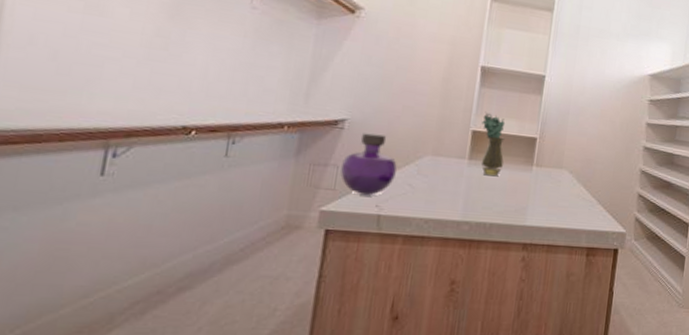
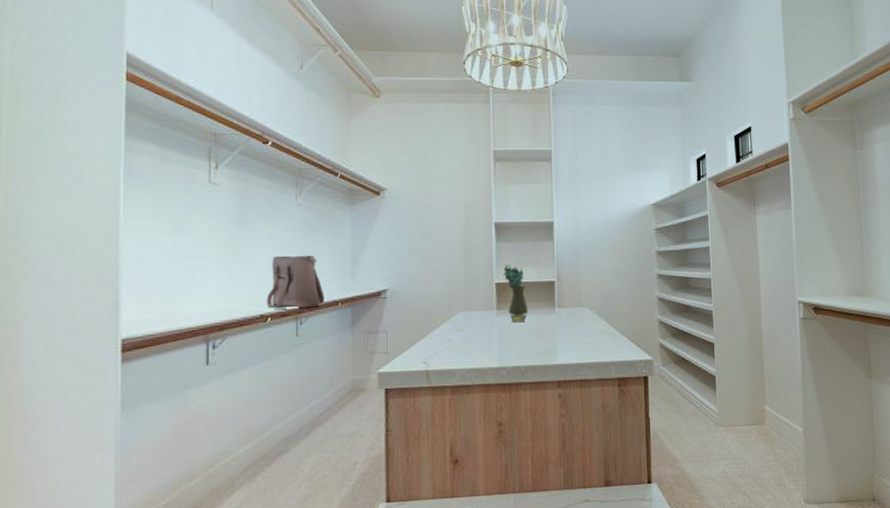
shoulder bag: none [192,61,269,127] -> present [266,255,325,309]
perfume bottle: present [340,133,397,196] -> none [390,299,437,355]

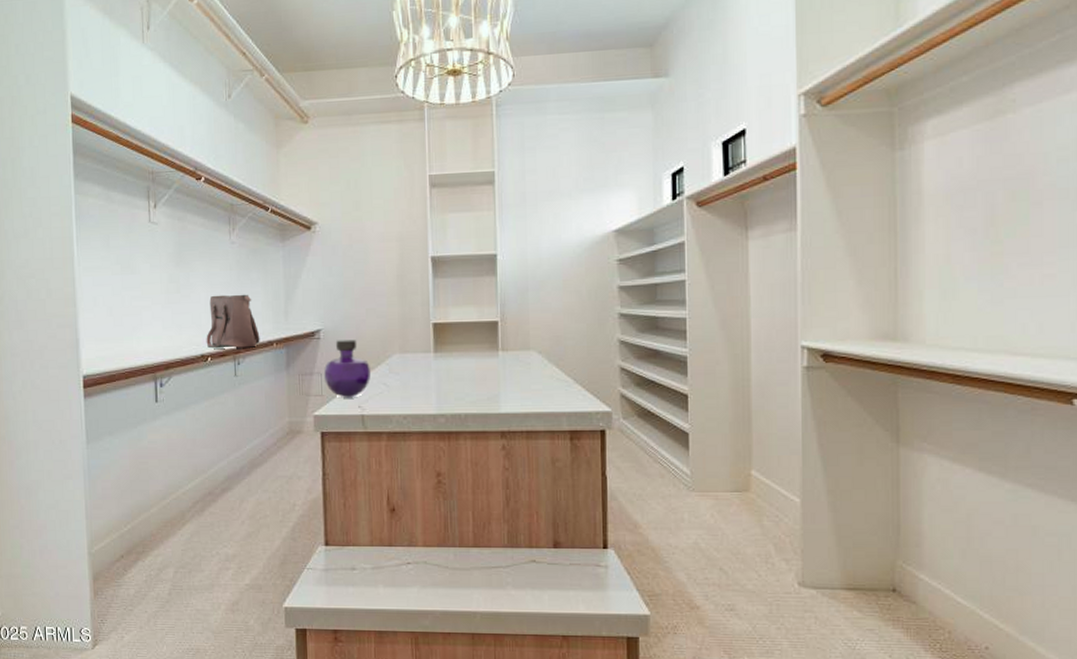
perfume bottle: none [390,299,437,355] -> present [324,339,372,398]
vase: present [503,263,529,323] -> none [441,302,469,367]

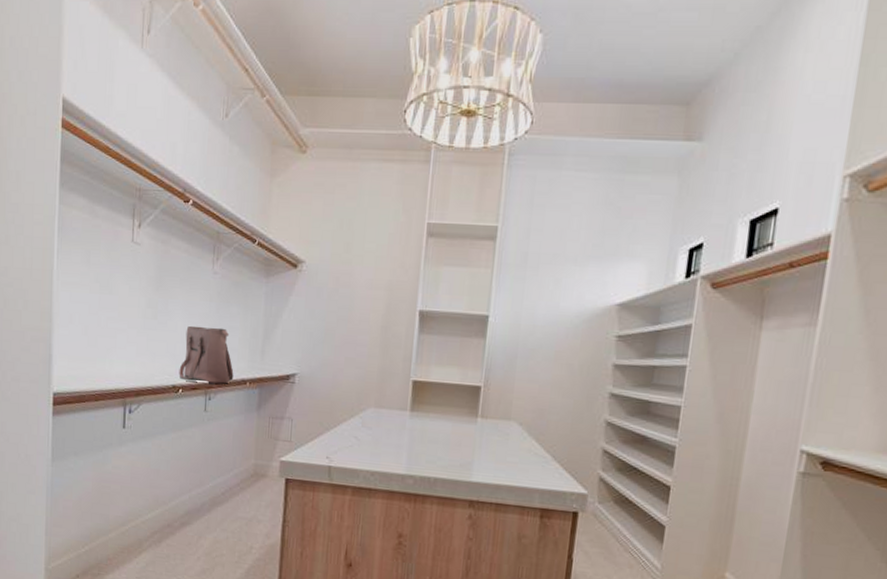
perfume bottle: present [324,339,372,398] -> none [295,386,344,448]

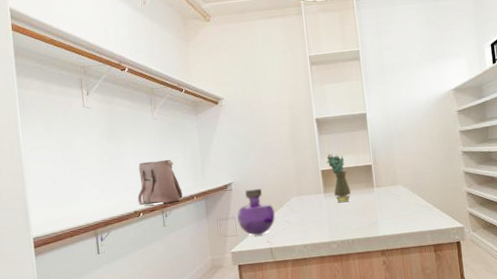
perfume bottle: none [295,386,344,448] -> present [237,188,276,236]
vase: none [422,359,447,429] -> present [326,153,352,203]

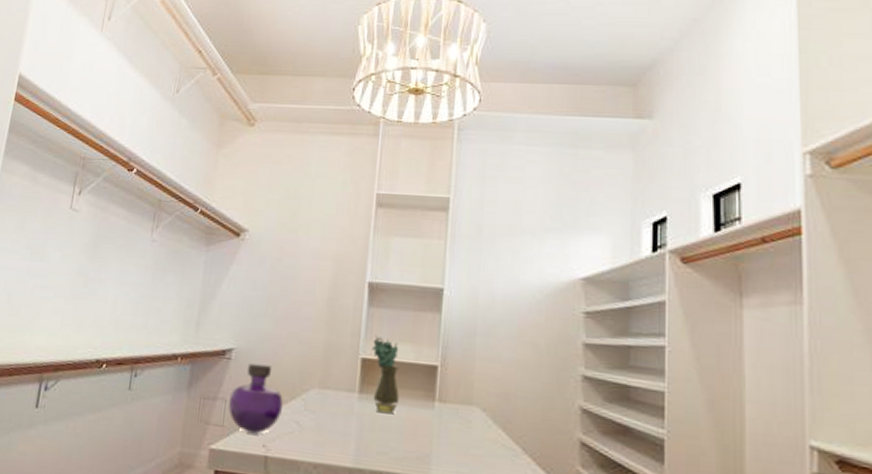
shoulder bag: present [137,159,183,206] -> none [104,295,165,359]

